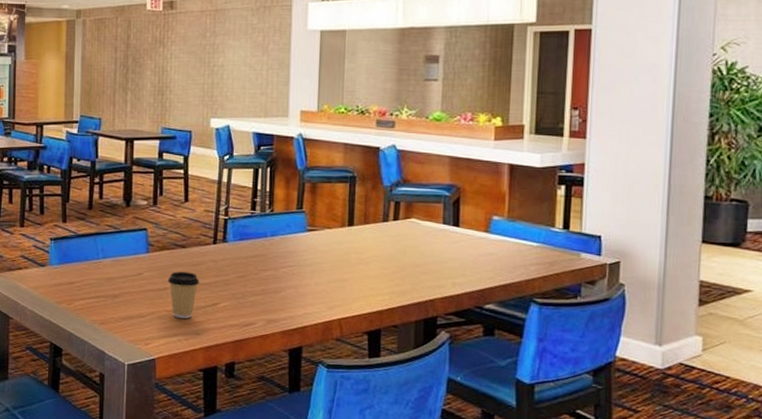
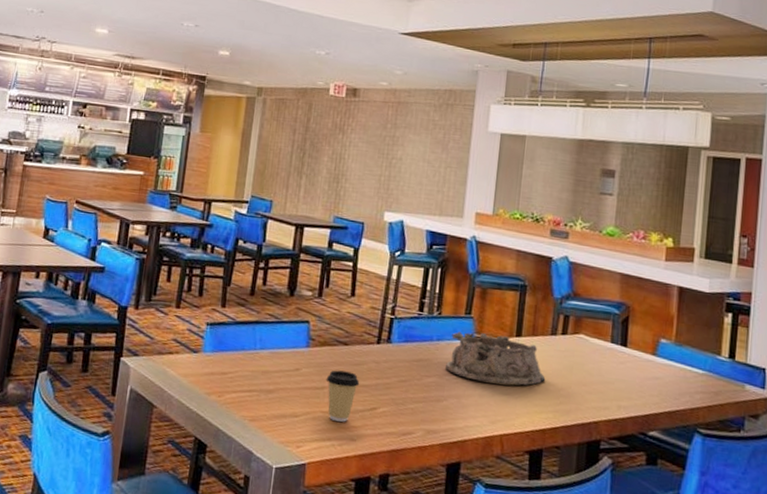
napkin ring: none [281,226,380,272] -> present [446,331,546,385]

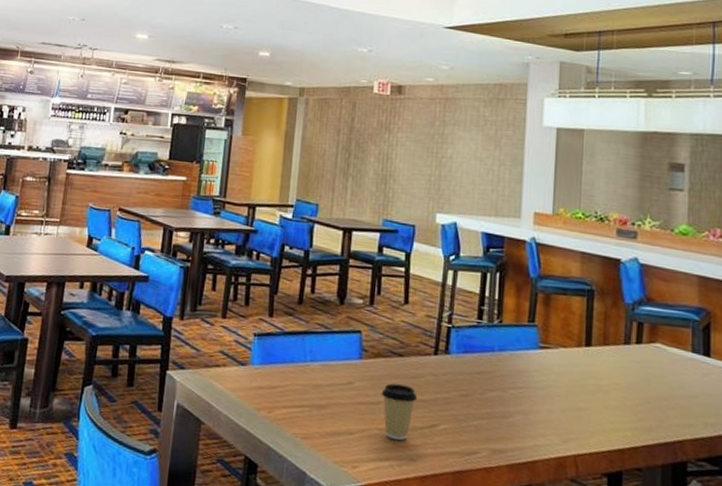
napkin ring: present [446,331,546,385] -> none [510,341,621,400]

